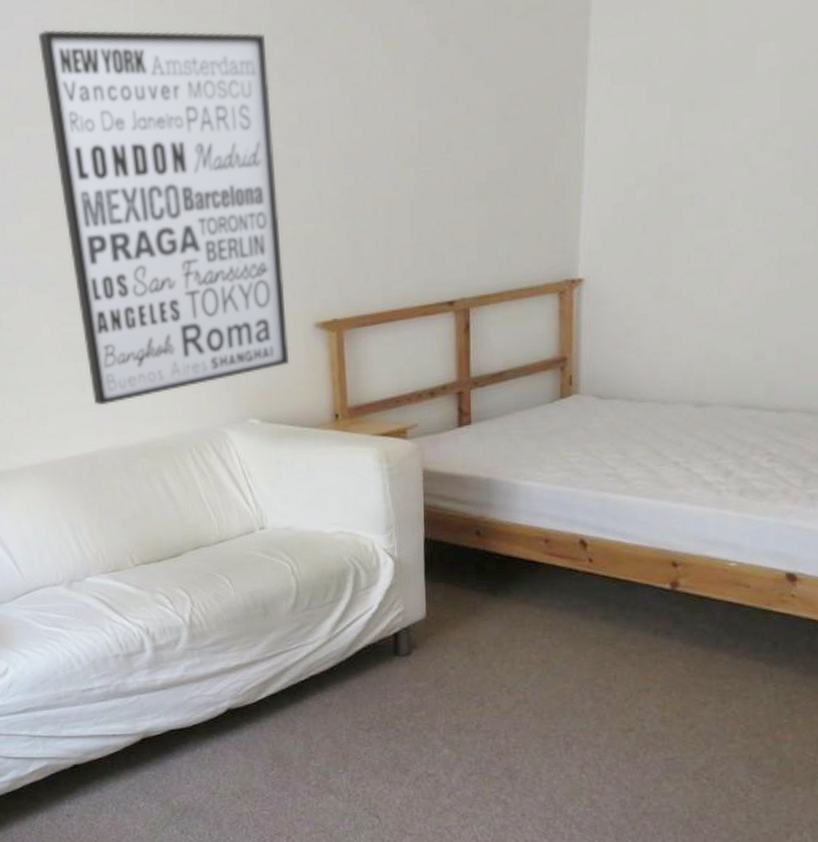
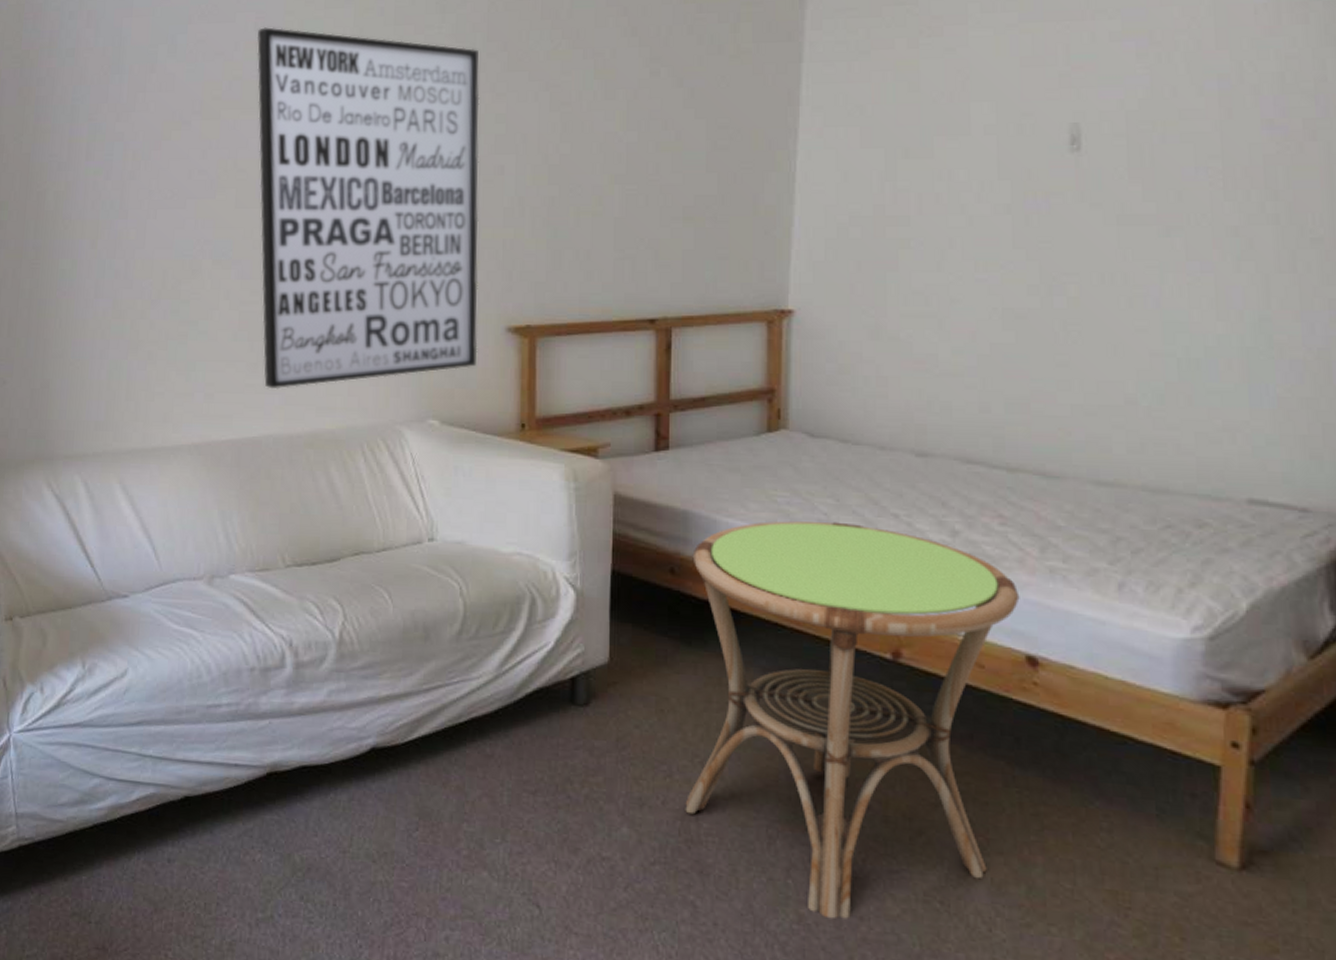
side table: none [495,474,783,801] -> present [685,521,1020,919]

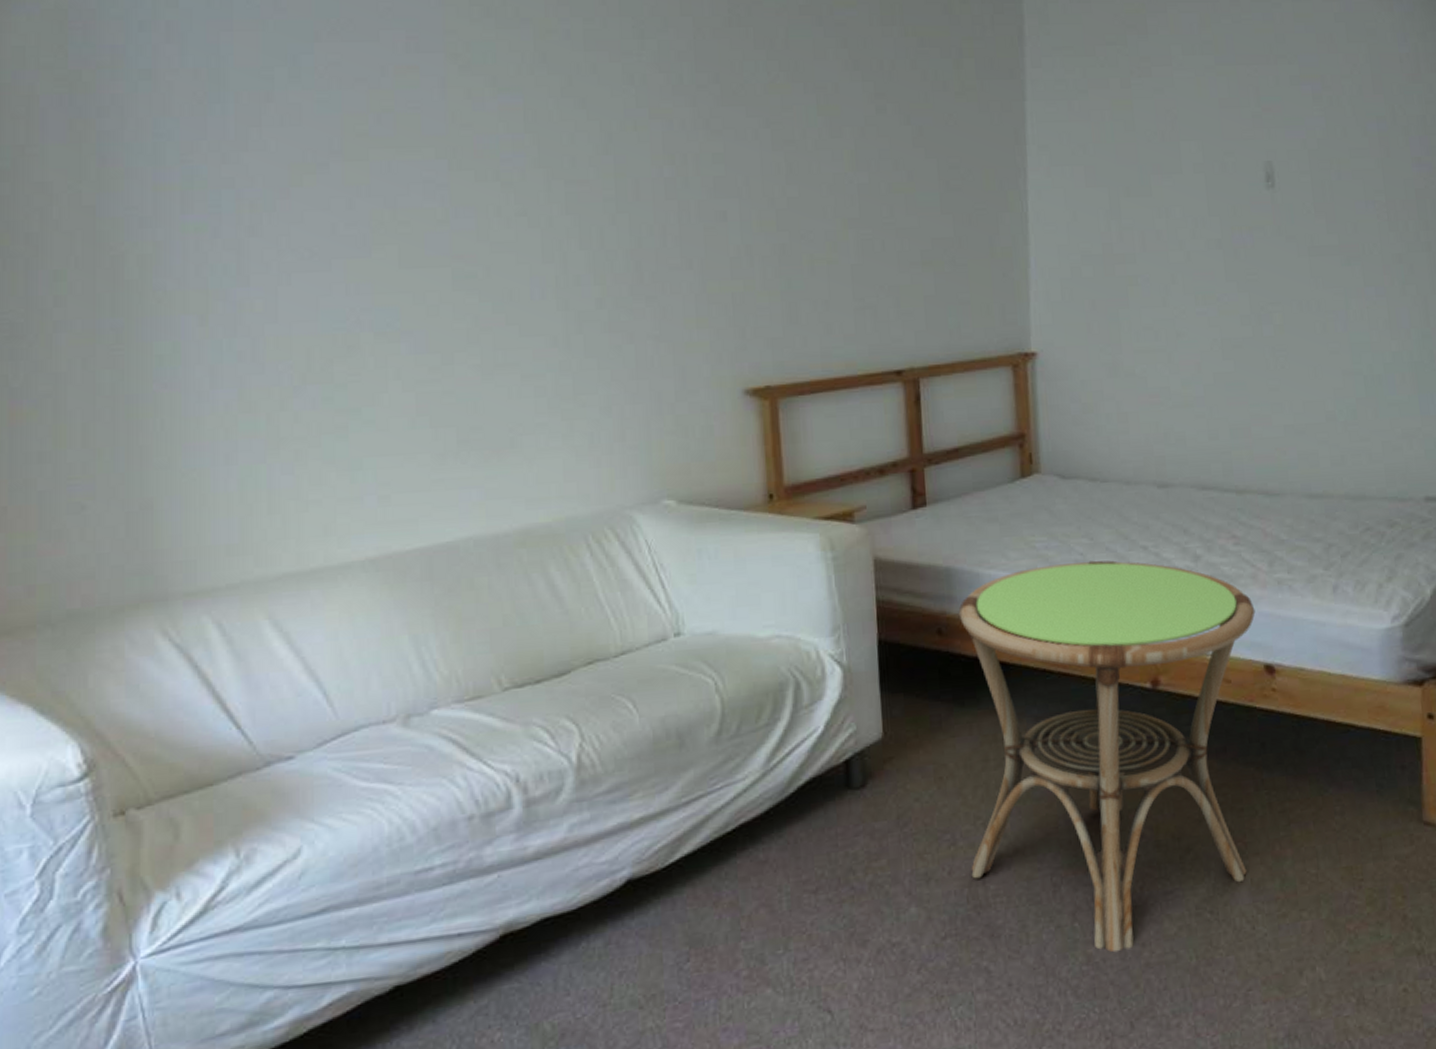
wall art: present [257,27,480,389] -> none [411,49,714,483]

